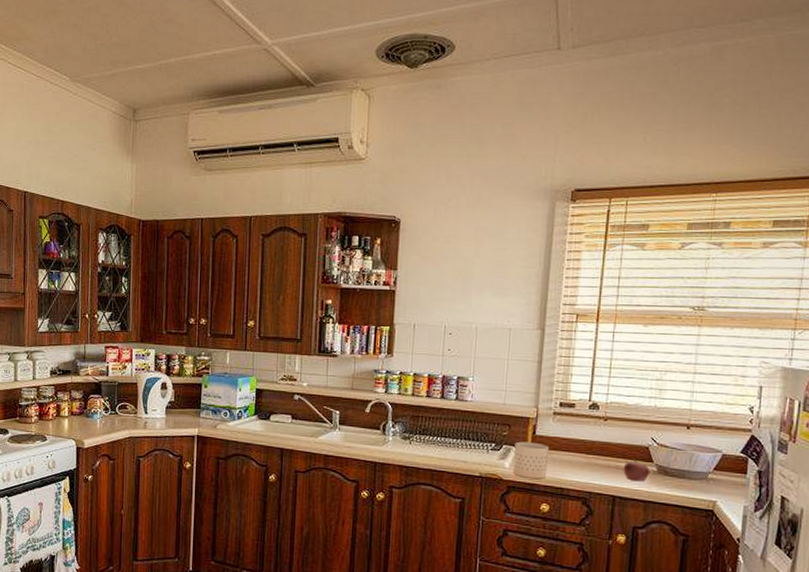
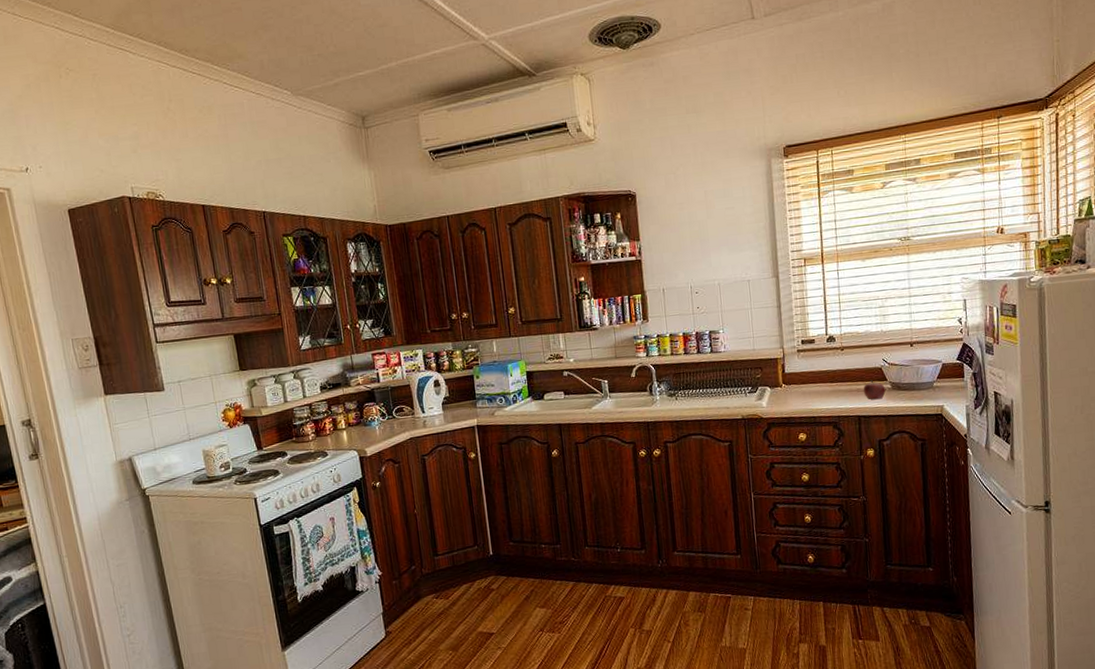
mug: present [512,441,548,479] -> none [768,380,800,414]

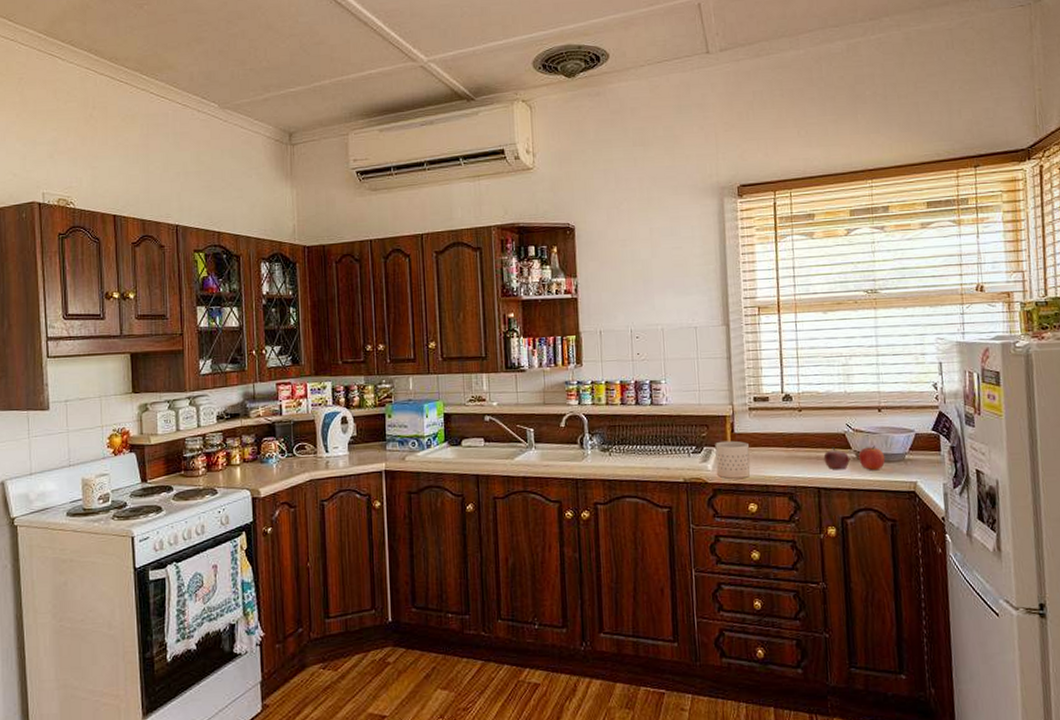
mug: none [768,380,800,414] -> present [715,440,751,479]
fruit: none [893,376,917,398] -> present [858,445,886,470]

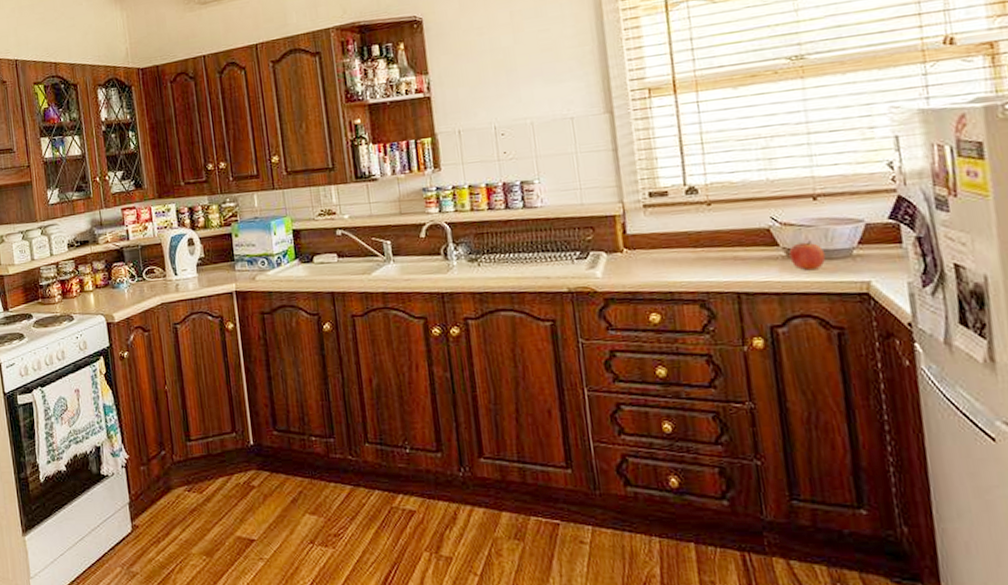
mug: present [715,440,751,479] -> none [603,243,650,287]
fruit: present [823,446,850,470] -> none [742,244,778,272]

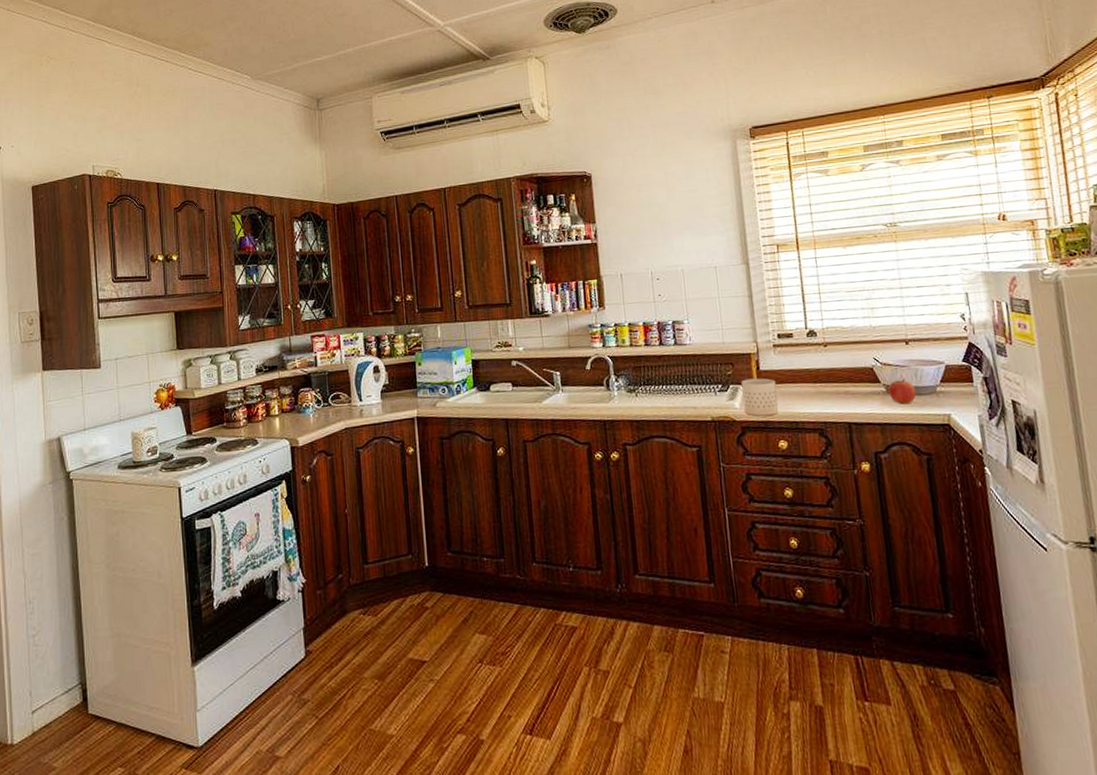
mug: none [603,243,650,287] -> present [741,378,779,416]

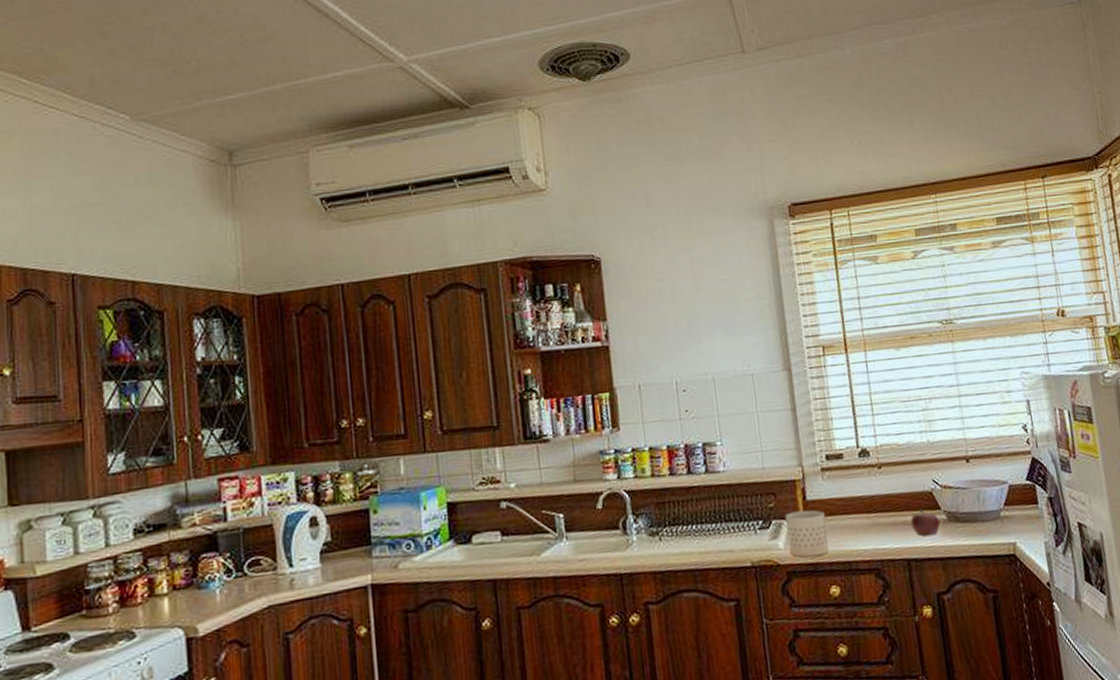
fruit: none [852,380,880,405] -> present [910,507,940,537]
fruit: present [888,378,917,404] -> none [949,503,980,533]

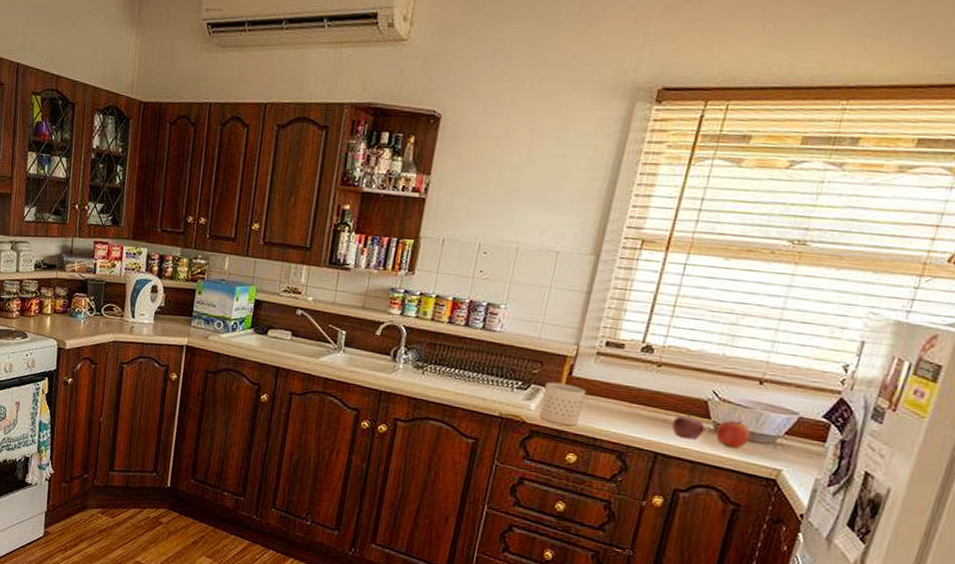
fruit: none [949,503,980,533] -> present [715,420,751,448]

